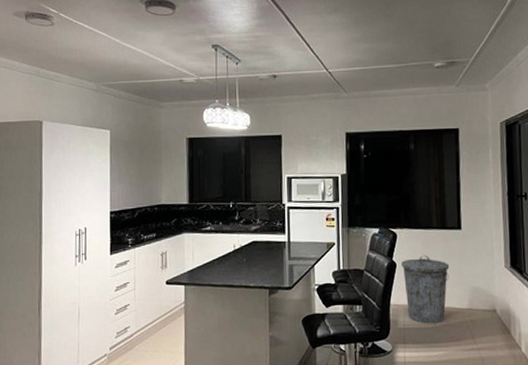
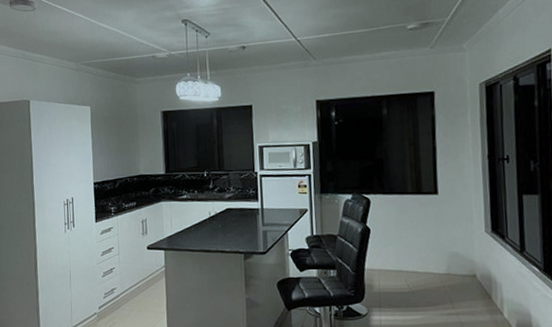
trash can: present [402,255,450,323] -> none [376,220,426,287]

